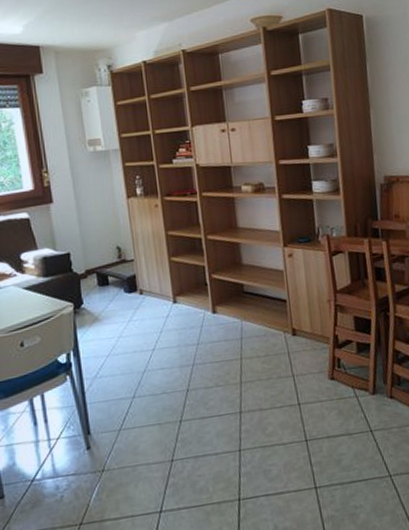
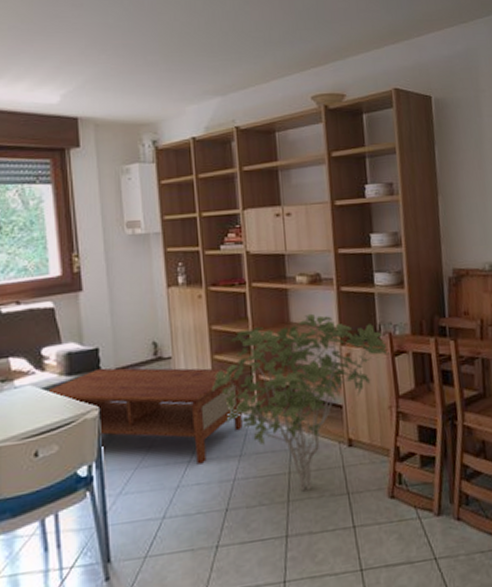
coffee table: none [28,268,199,352] -> present [48,368,243,465]
shrub: none [170,219,327,375] -> present [211,313,389,492]

